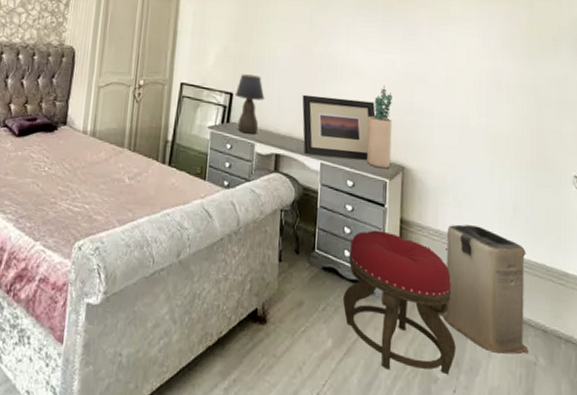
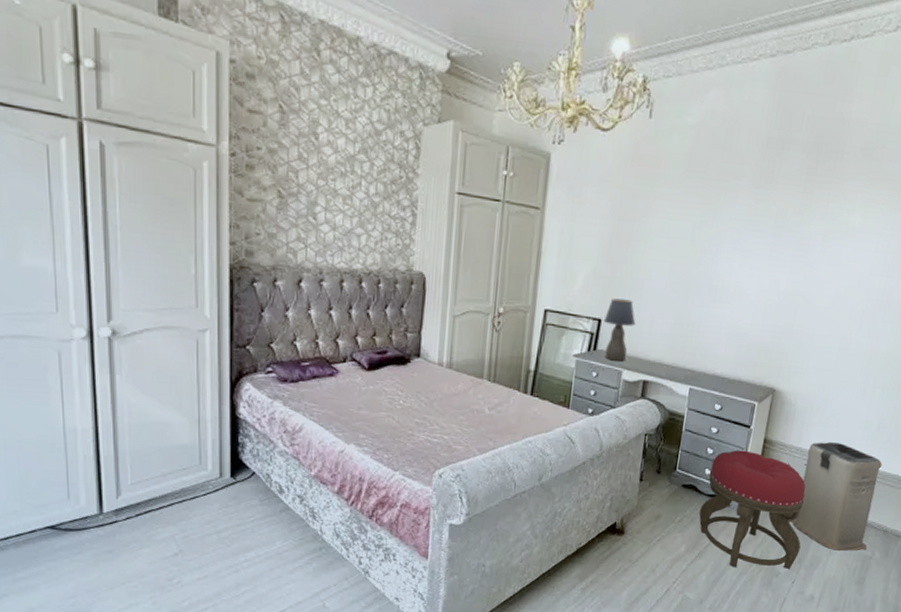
picture frame: present [302,94,376,160] -> none [673,318,753,384]
vase: present [366,85,392,169] -> none [737,307,773,392]

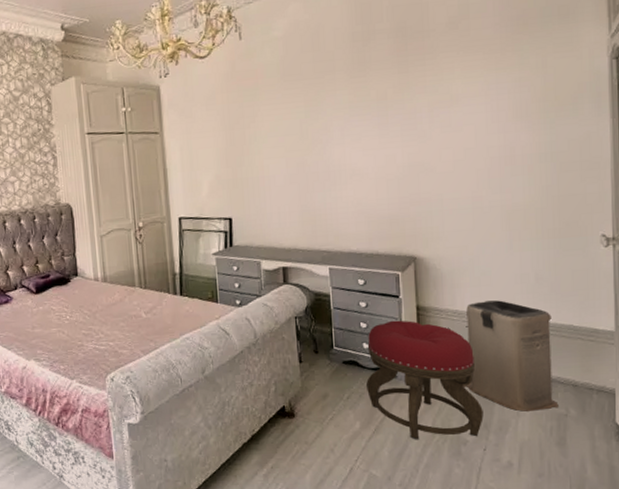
table lamp: present [603,297,636,361] -> none [234,196,265,254]

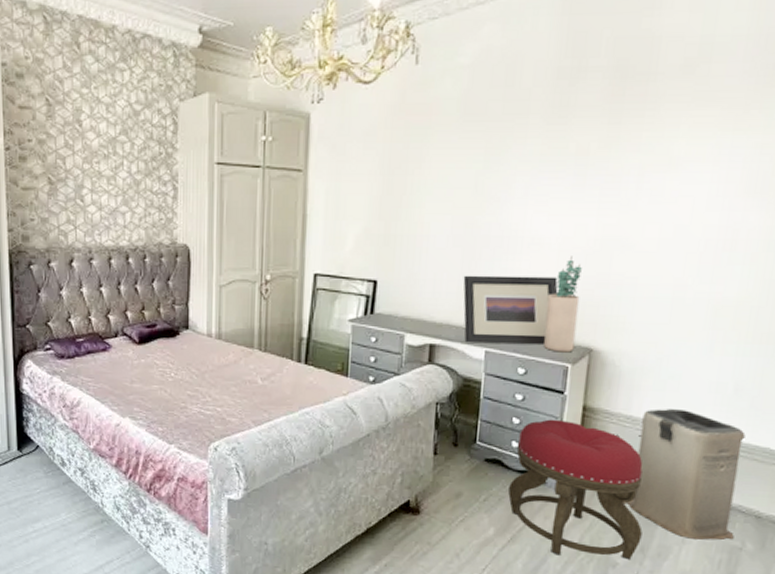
picture frame: none [302,200,381,262] -> present [463,275,558,344]
vase: none [373,182,401,263] -> present [543,256,582,353]

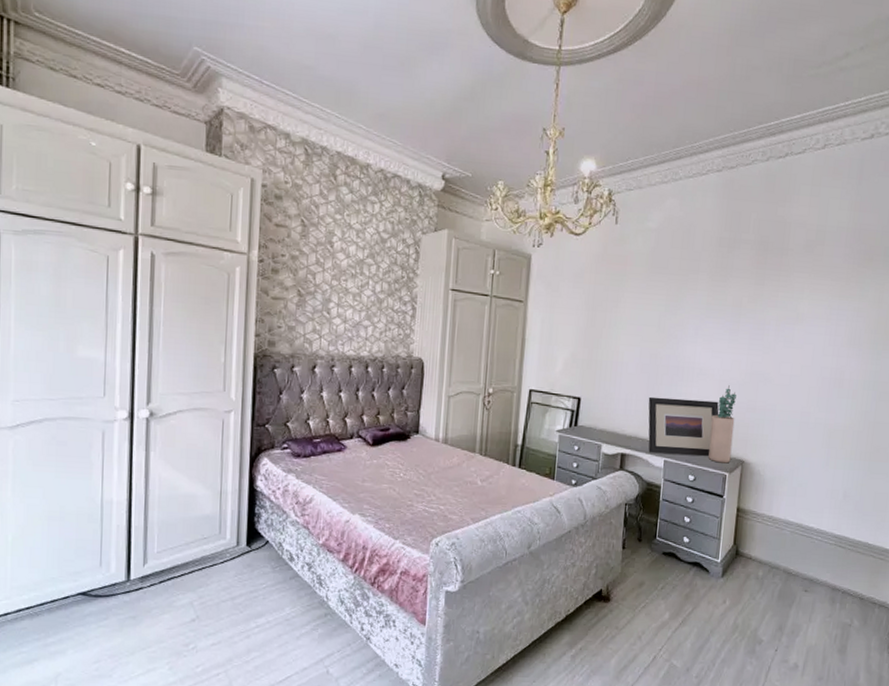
stool: present [508,419,643,561] -> none [680,518,781,638]
laundry basket: present [623,409,746,540] -> none [766,510,852,619]

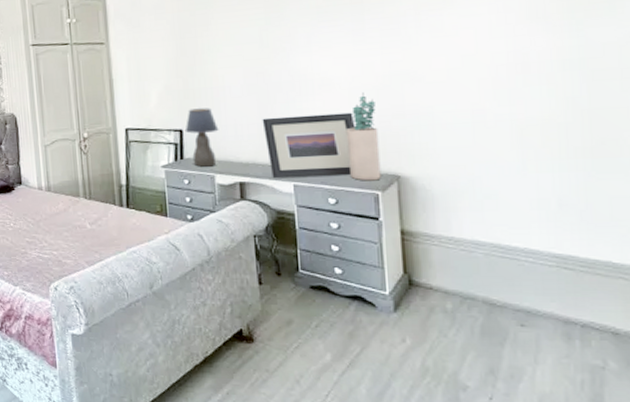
table lamp: none [582,378,612,436] -> present [184,107,219,167]

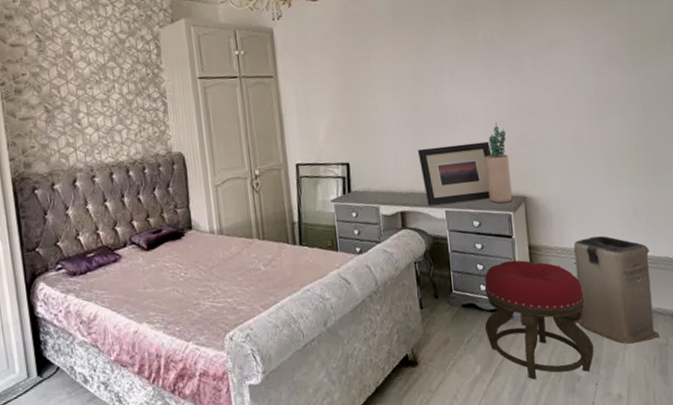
table lamp: present [184,107,219,167] -> none [351,140,381,199]
stool: none [339,245,489,383] -> present [484,260,594,380]
laundry basket: none [461,228,593,359] -> present [574,236,660,344]

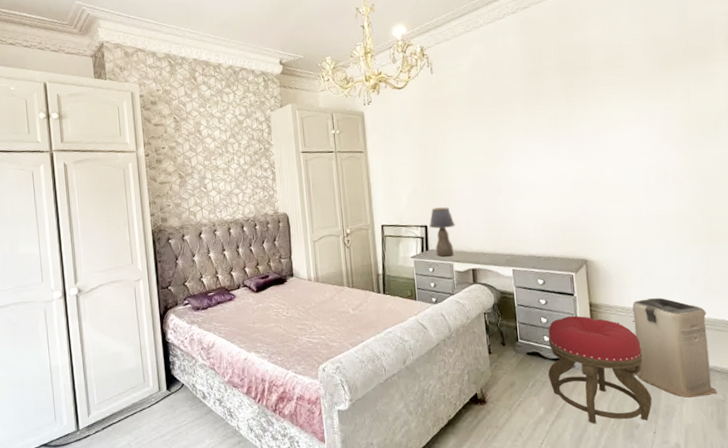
table lamp: none [351,140,381,199] -> present [429,206,456,257]
picture frame: present [417,141,492,205] -> none [488,210,556,264]
vase: present [484,123,513,204] -> none [548,194,574,265]

